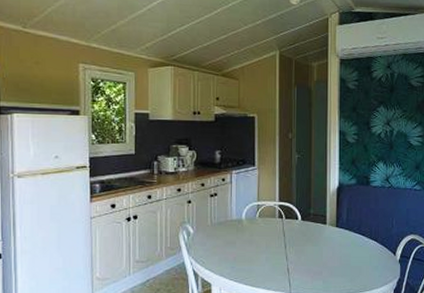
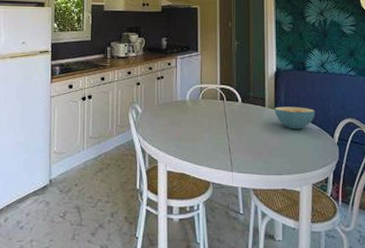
cereal bowl: none [336,224,378,248] -> present [275,106,315,130]

